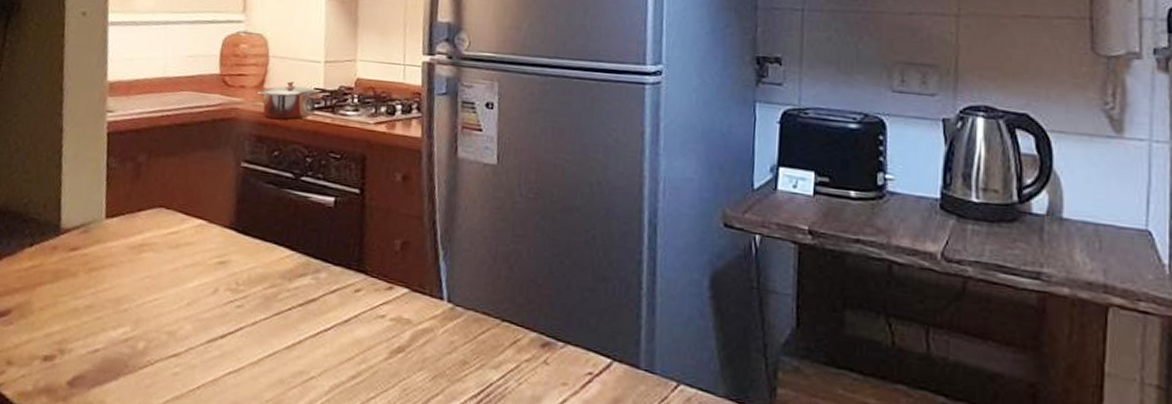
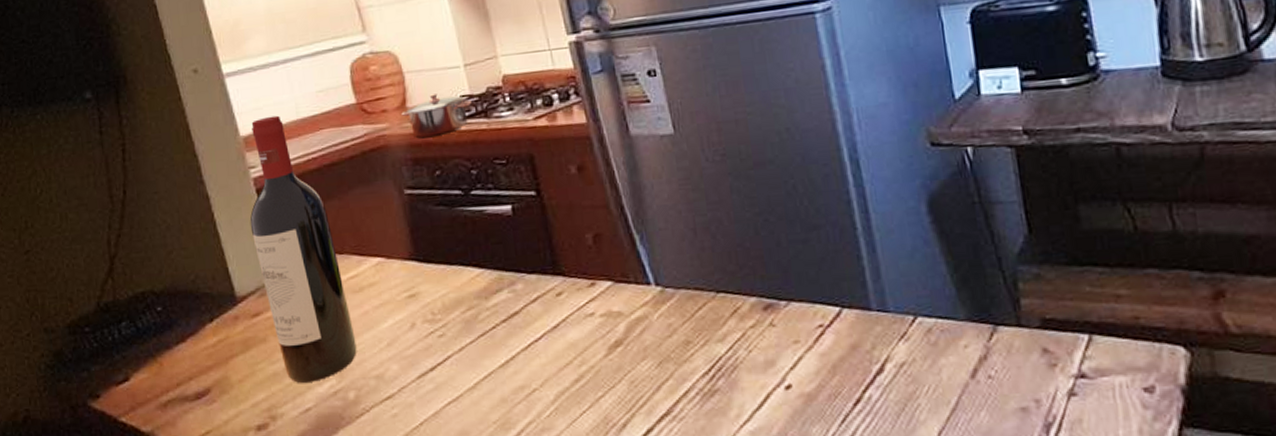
wine bottle: none [86,68,166,325] -> present [249,115,357,384]

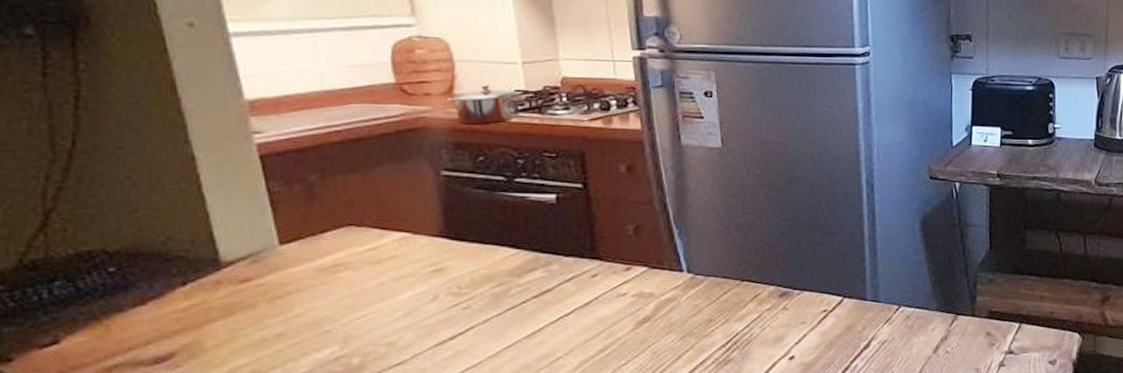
wine bottle: present [249,115,357,384] -> none [247,83,368,350]

